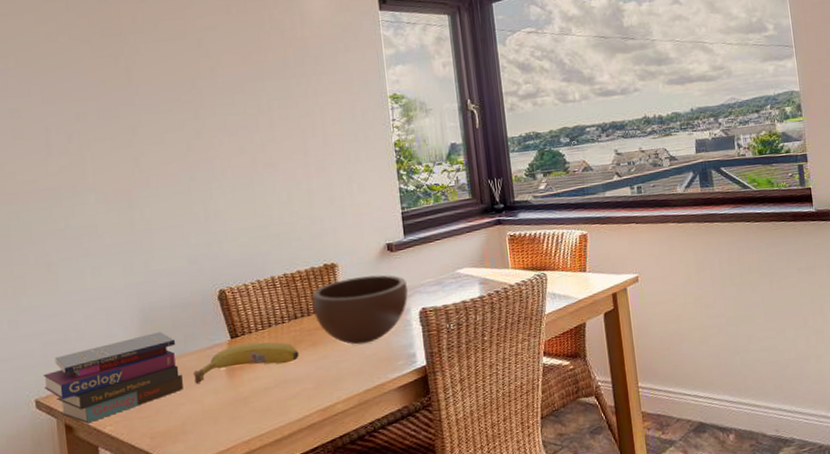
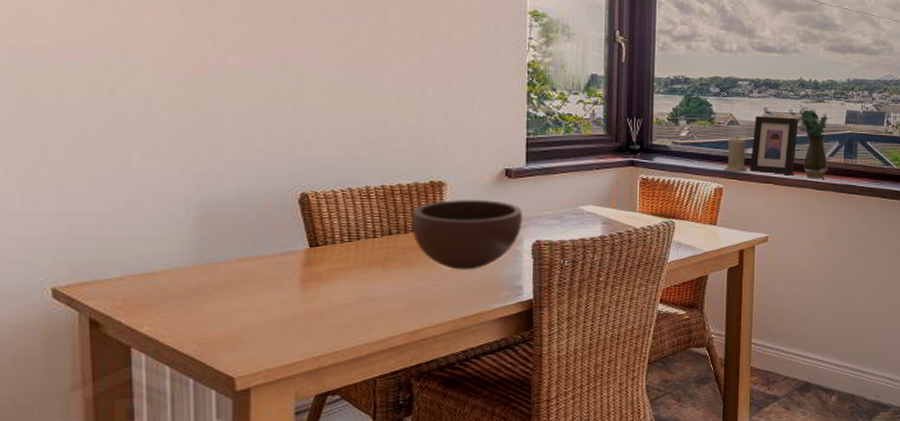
books: present [44,332,183,424] -> none [66,230,245,321]
fruit: present [193,342,299,384] -> none [258,255,389,291]
candle: none [584,181,608,218] -> present [723,136,747,172]
picture frame: none [607,155,653,215] -> present [750,116,799,175]
vase: none [648,142,686,214] -> present [799,105,828,180]

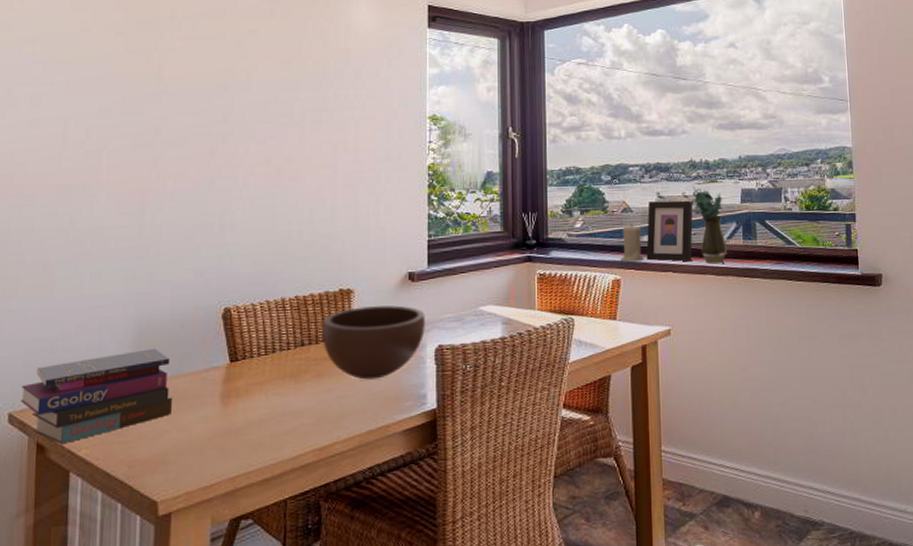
books: none [66,230,245,321] -> present [21,348,172,445]

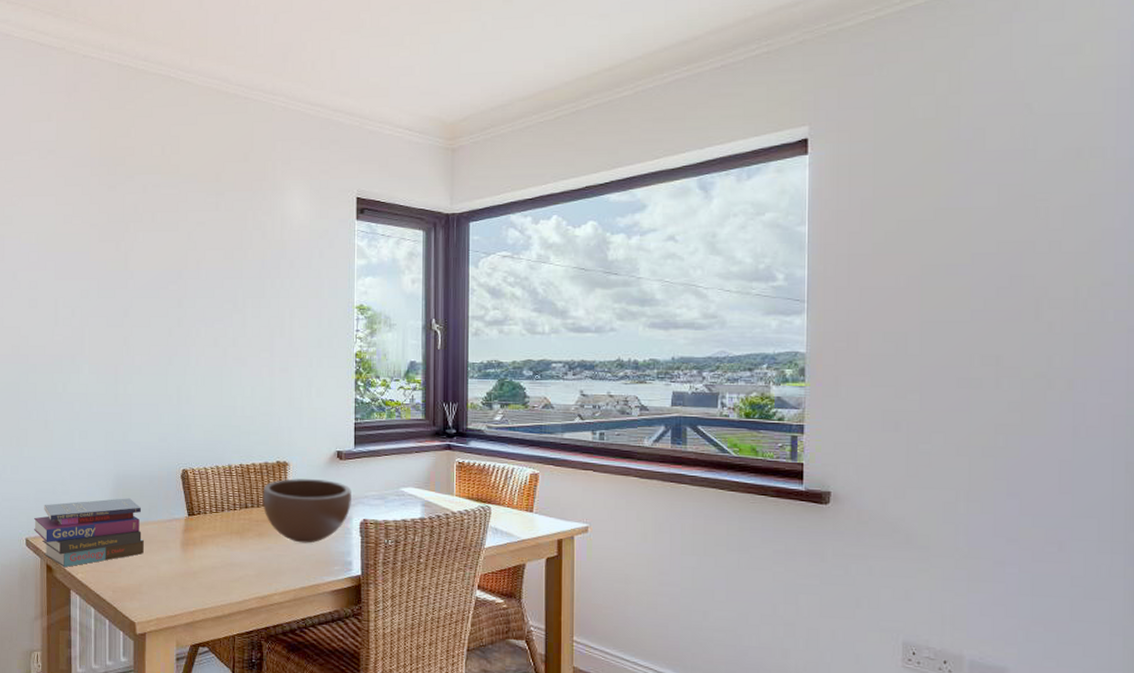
candle: present [619,223,644,262] -> none [538,420,564,458]
picture frame: present [646,200,693,262] -> none [566,399,618,462]
vase: present [692,187,727,265] -> none [618,387,653,467]

